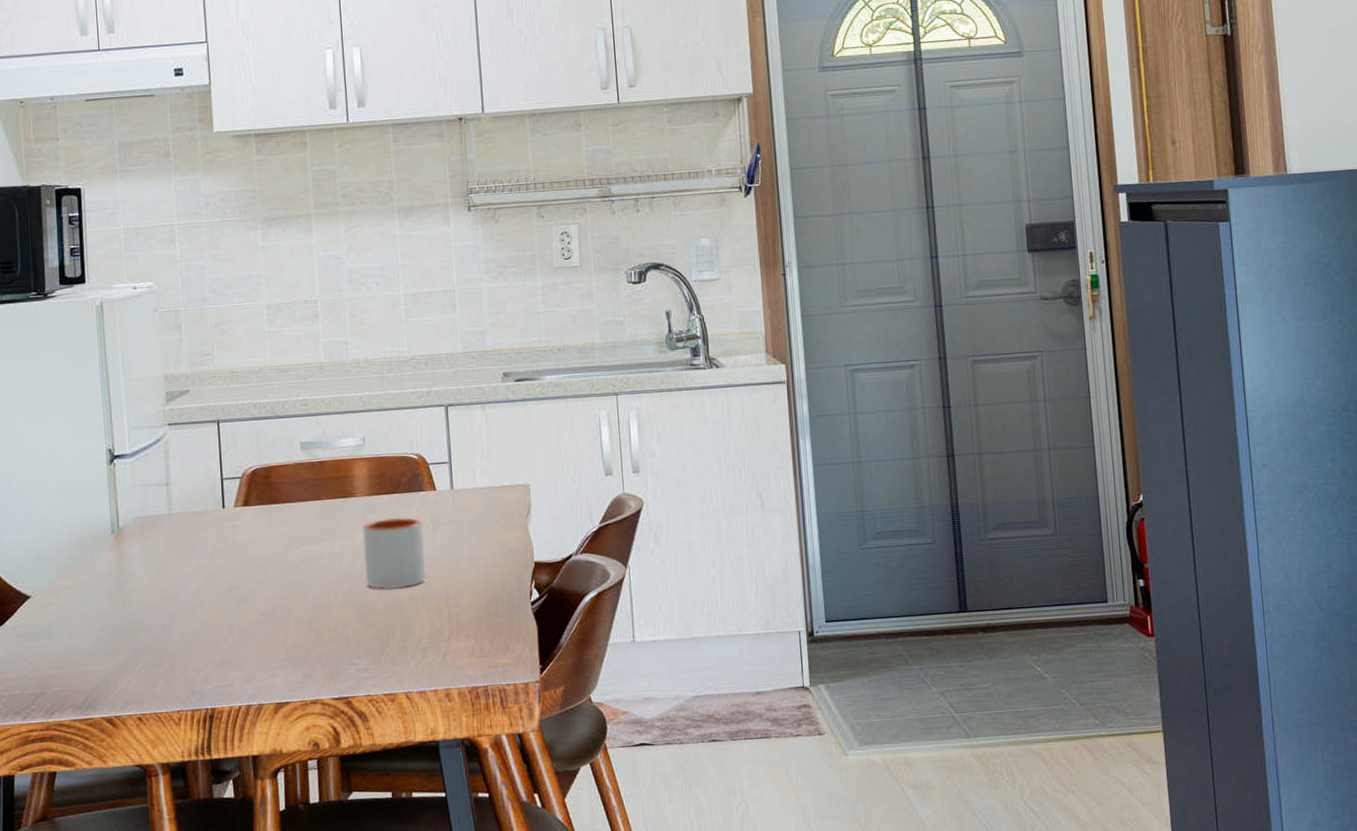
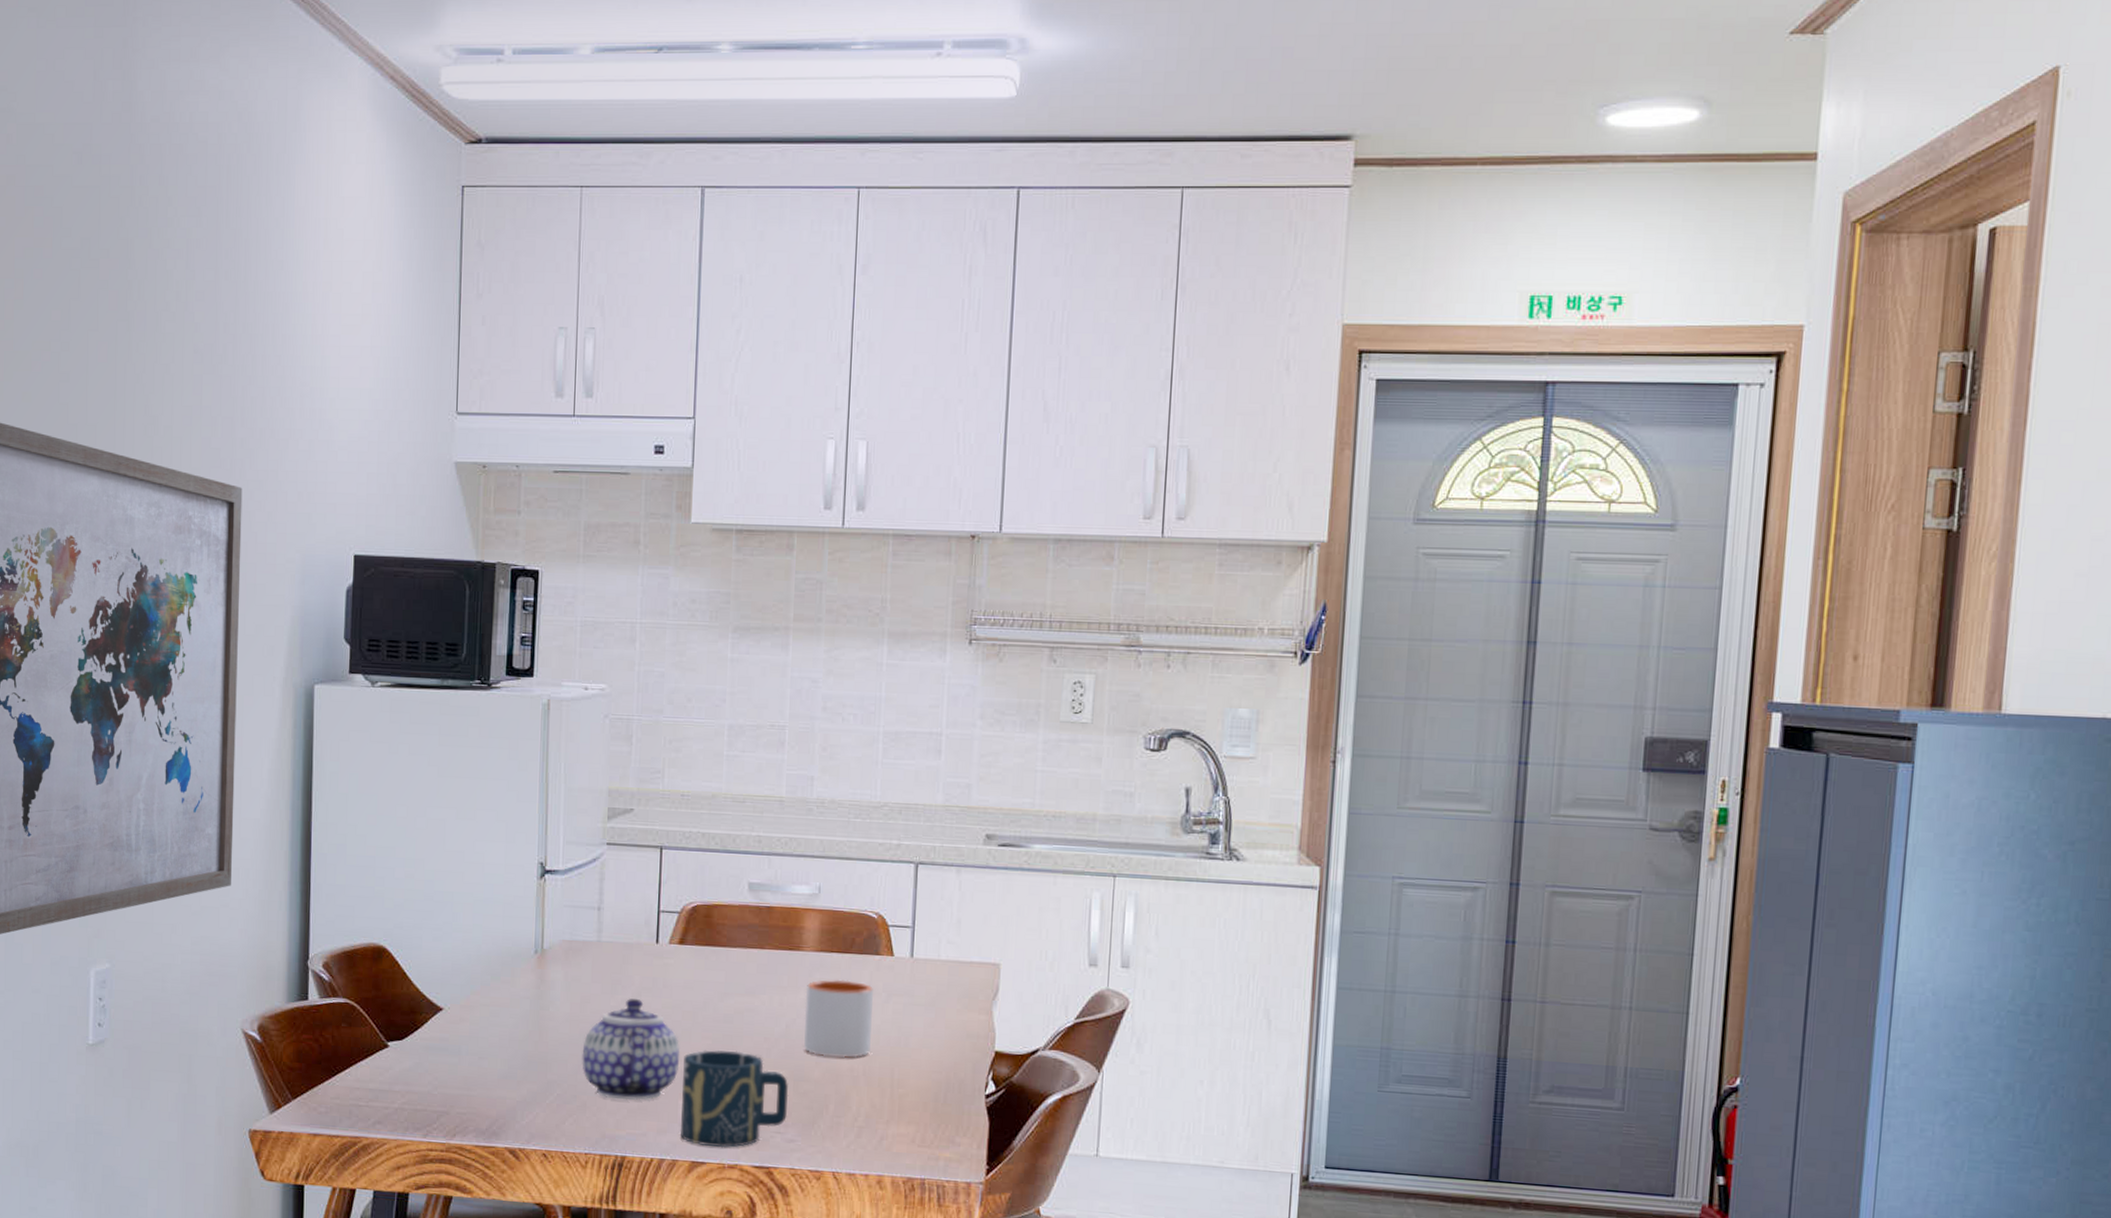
teapot: none [165,561,256,657] -> present [582,999,681,1100]
cup: none [259,595,359,687] -> present [681,1050,789,1148]

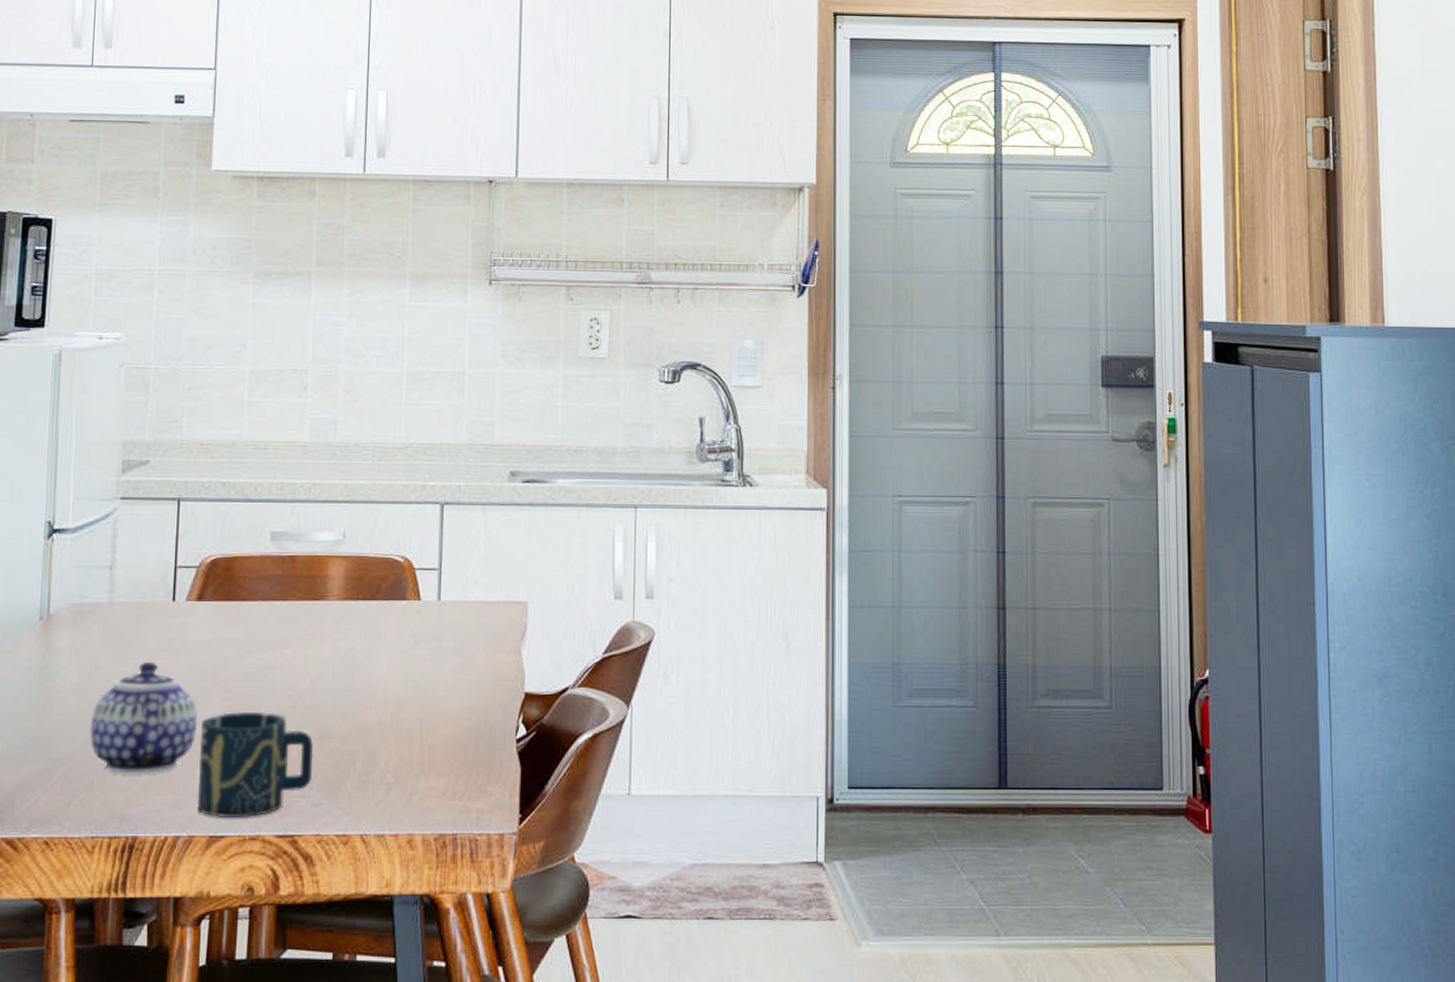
mug: present [804,979,873,1058] -> none [329,628,400,711]

